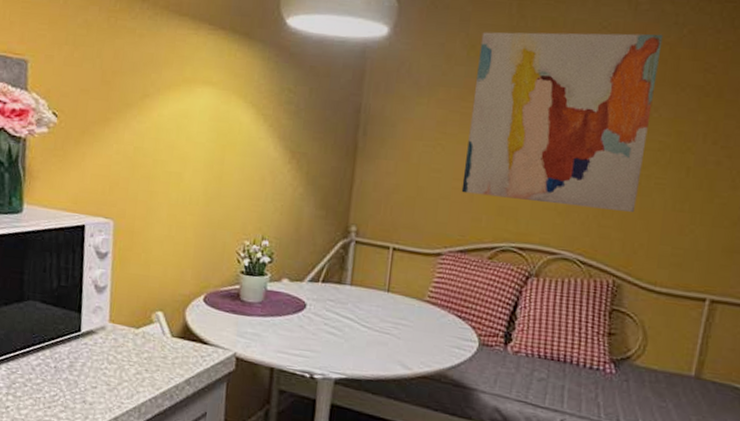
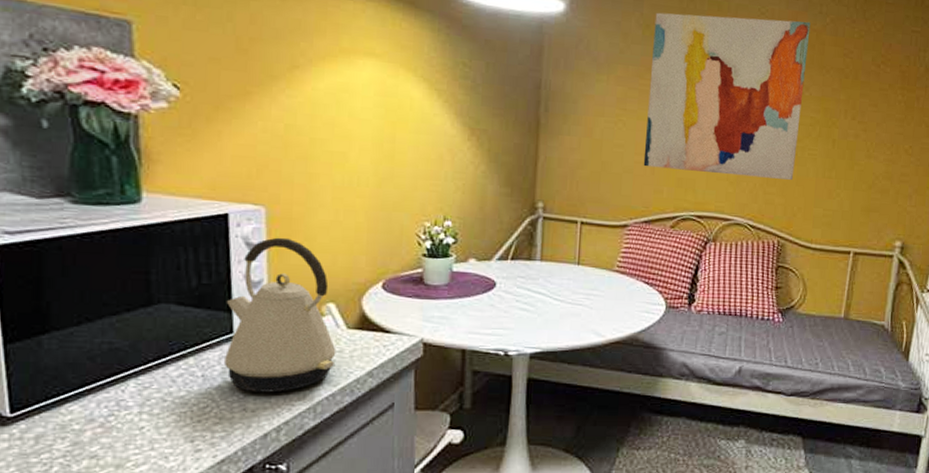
kettle: none [72,248,161,390] -> present [225,237,336,393]

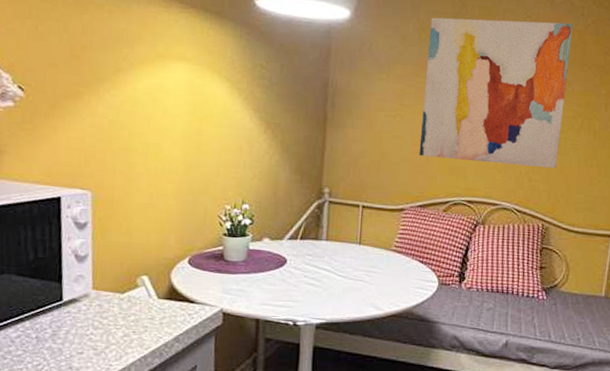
kettle: present [225,237,336,393] -> none [55,217,148,354]

